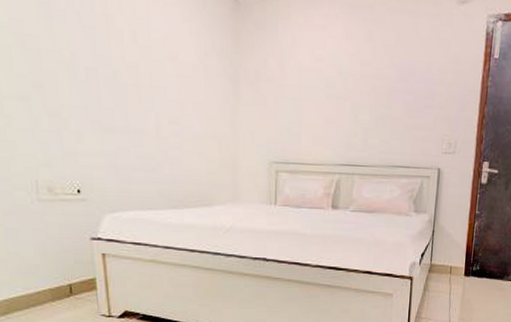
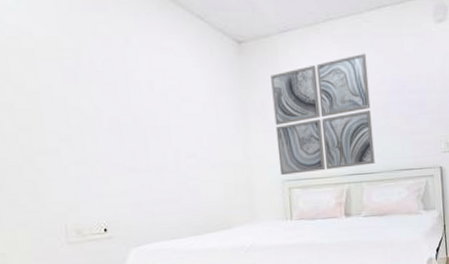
wall art: none [268,29,376,157] -> present [271,53,375,175]

